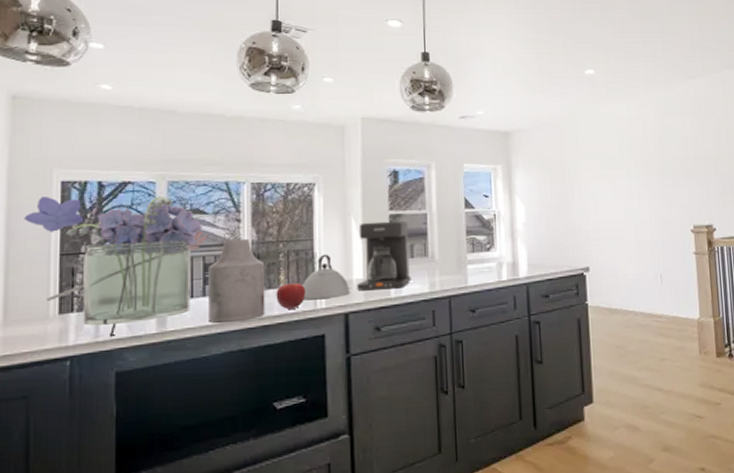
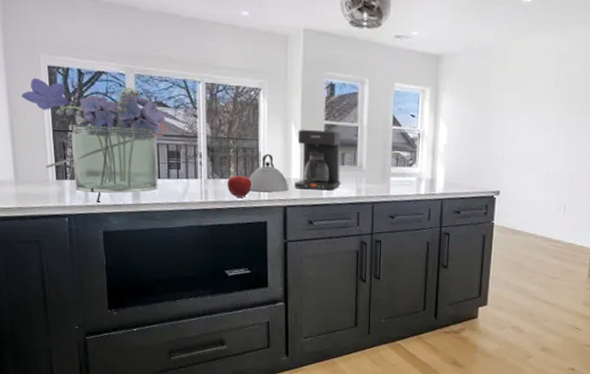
vase: present [209,238,265,324] -> none [172,132,219,203]

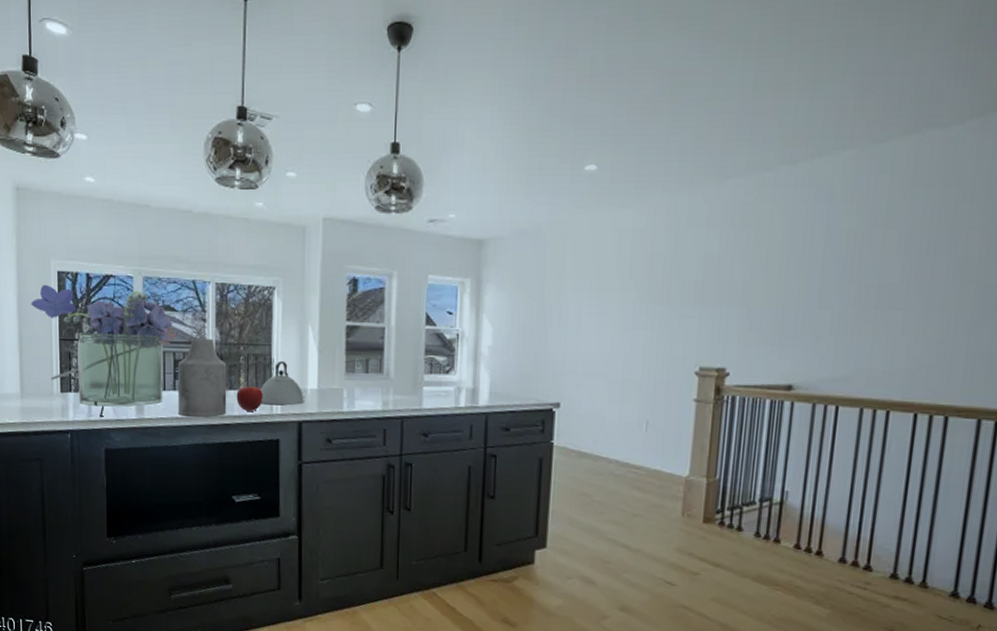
vase: none [172,132,219,203] -> present [178,338,227,418]
coffee maker: present [294,129,341,191] -> none [311,331,365,403]

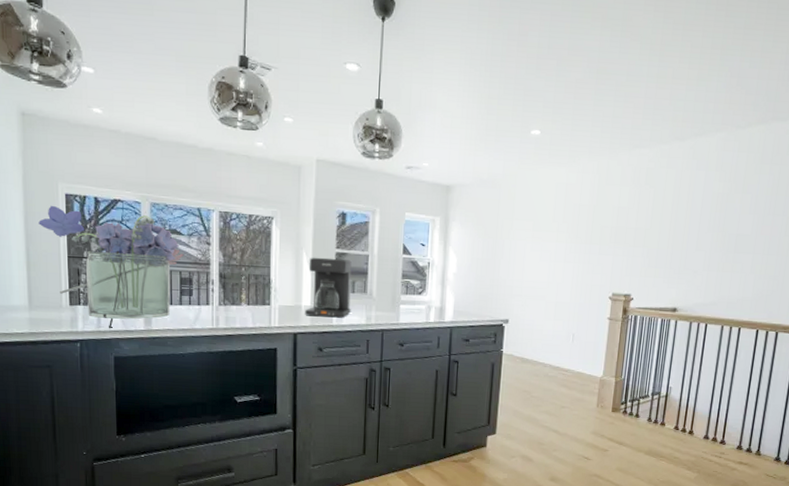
vase: present [178,338,227,418] -> none [184,259,230,330]
fruit: present [236,383,263,411] -> none [238,300,263,324]
kettle: present [260,360,304,406] -> none [260,281,299,320]
coffee maker: none [311,331,365,403] -> present [305,257,352,318]

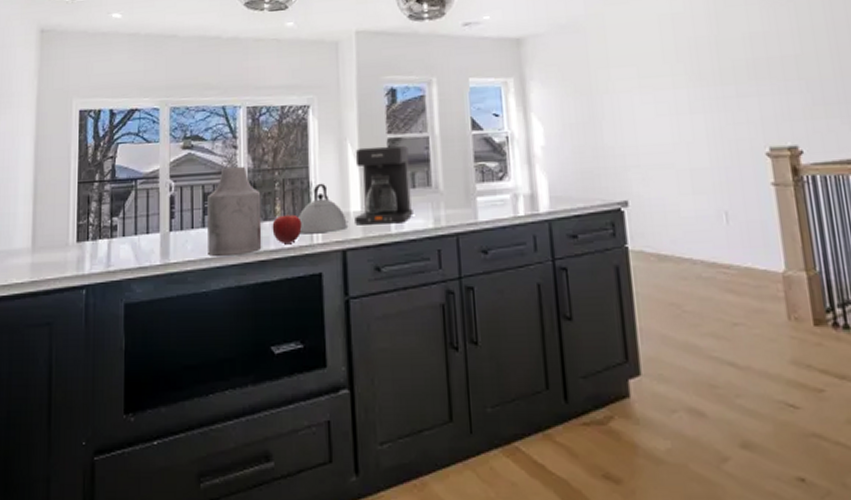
flower bouquet: present [38,206,184,329] -> none [49,123,207,268]
vase: none [184,259,230,330] -> present [208,166,262,258]
fruit: none [238,300,263,324] -> present [272,211,302,243]
kettle: none [260,281,299,320] -> present [298,183,347,234]

